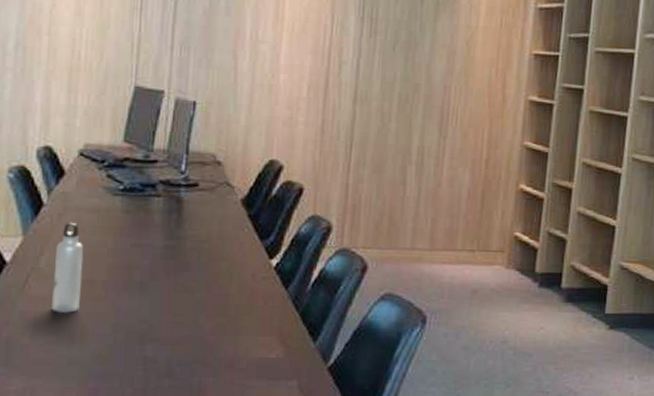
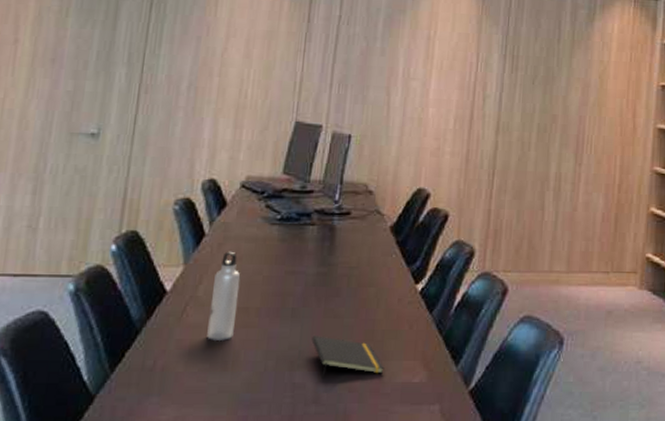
notepad: none [162,310,239,352] -> present [311,336,384,378]

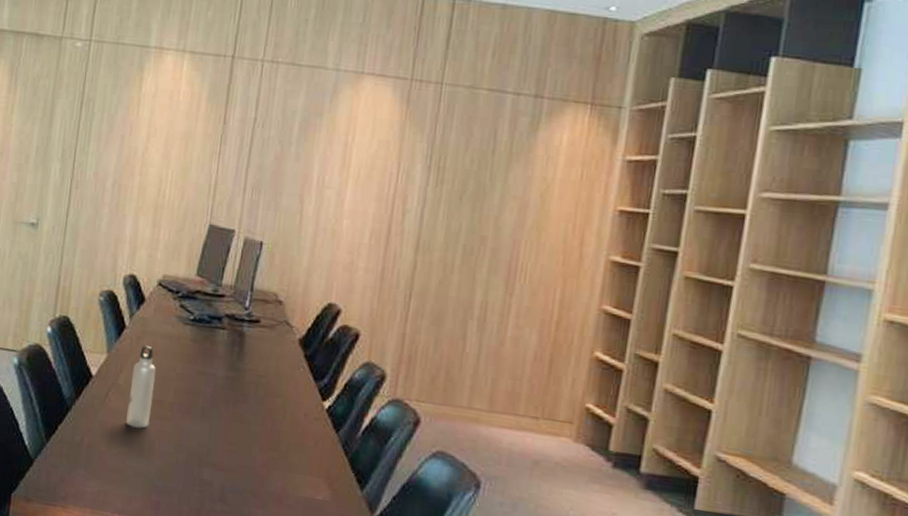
notepad: present [311,336,384,378] -> none [219,437,288,486]

